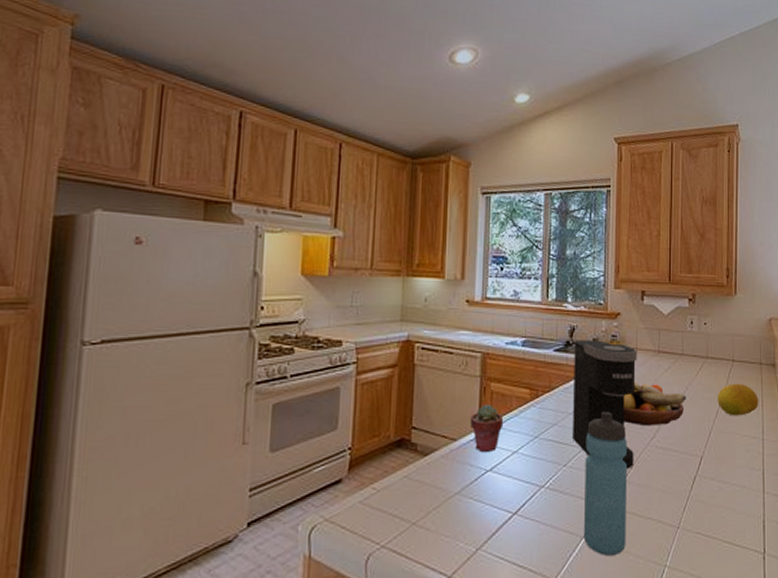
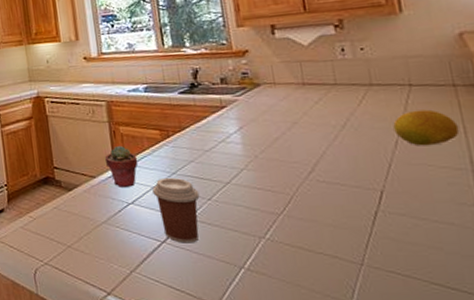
coffee cup: none [513,441,557,514] -> present [152,177,200,243]
coffee maker: present [573,340,637,469] -> none [200,79,291,203]
water bottle: present [584,411,627,556] -> none [228,147,296,287]
fruit bowl: present [623,381,686,427] -> none [266,116,349,161]

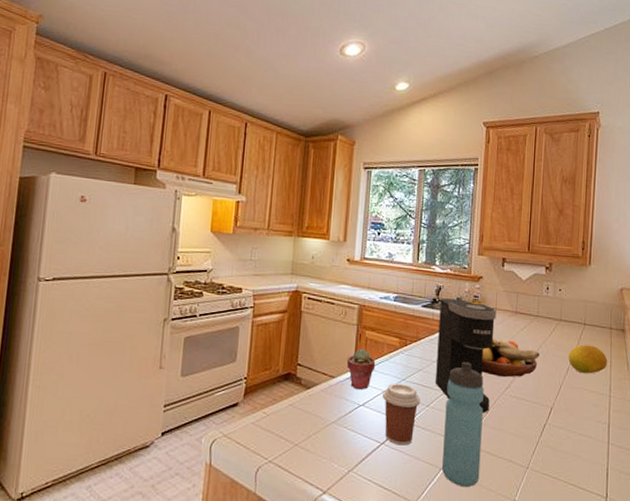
coffee maker: none [200,79,291,203] -> present [436,298,497,413]
water bottle: none [228,147,296,287] -> present [442,361,484,487]
fruit bowl: none [266,116,349,161] -> present [481,337,540,378]

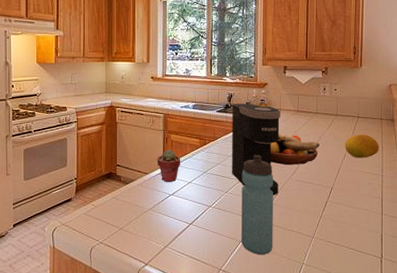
coffee cup: present [383,383,421,446] -> none [189,175,220,225]

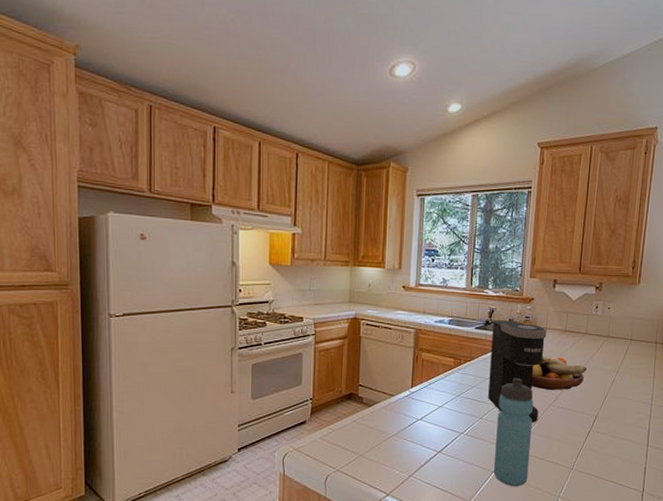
potted succulent: present [157,149,181,182] -> none [404,369,432,405]
fruit: present [345,134,379,158] -> none [614,358,651,385]

